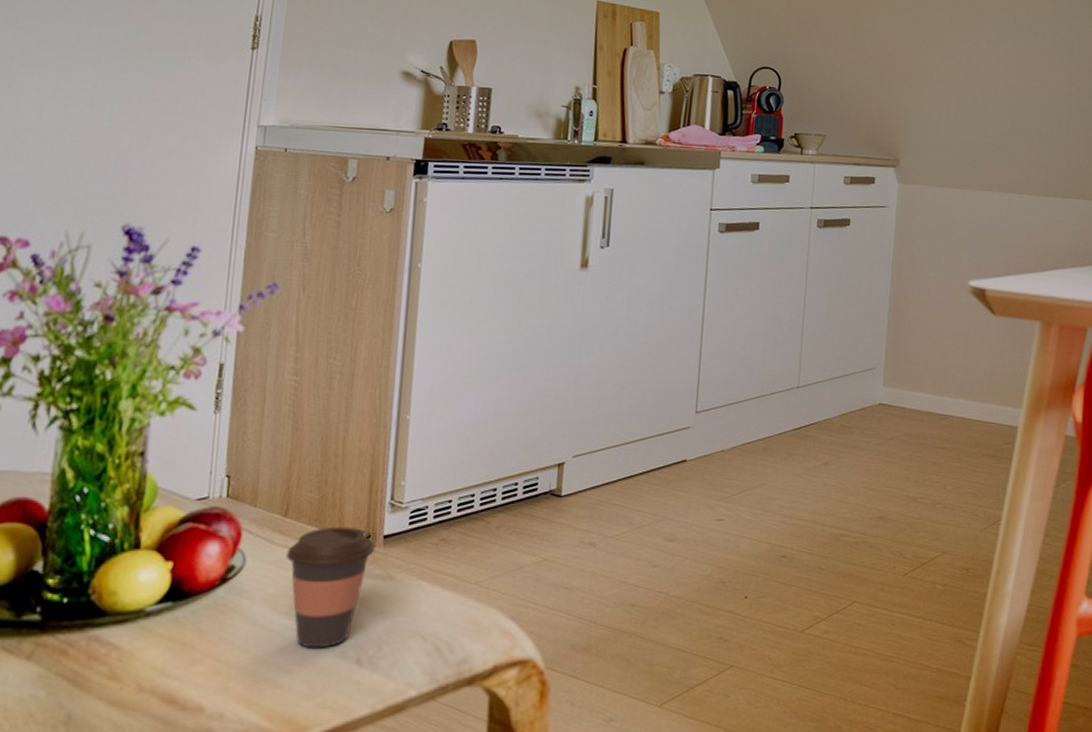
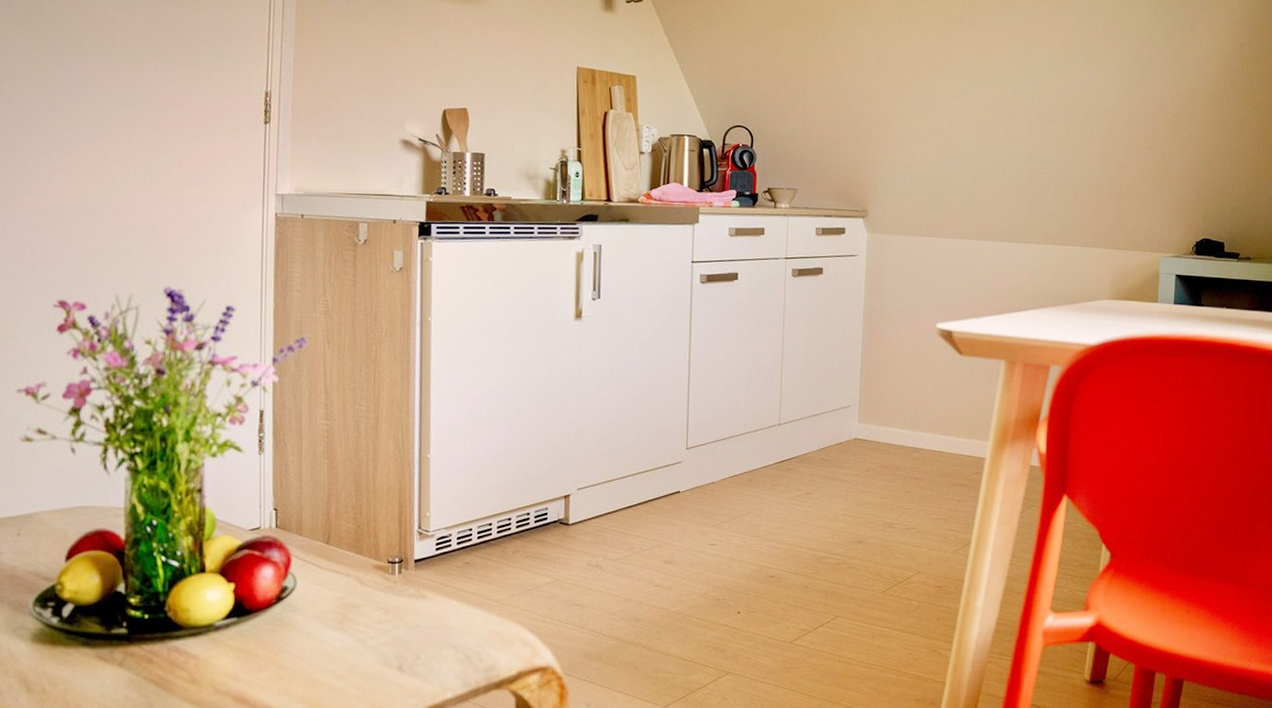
coffee cup: present [286,526,376,648] -> none [331,552,408,657]

